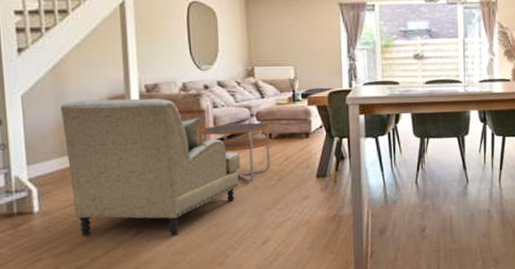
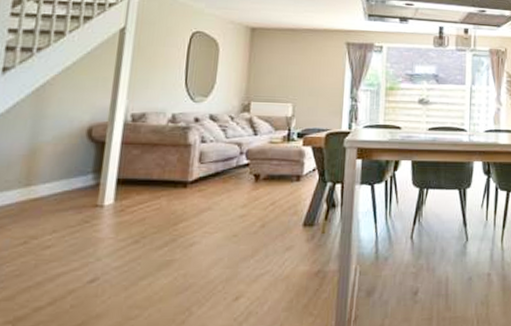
armchair: present [61,98,241,236] -> none [25,126,223,286]
side table: present [199,122,273,182] -> none [182,160,262,227]

